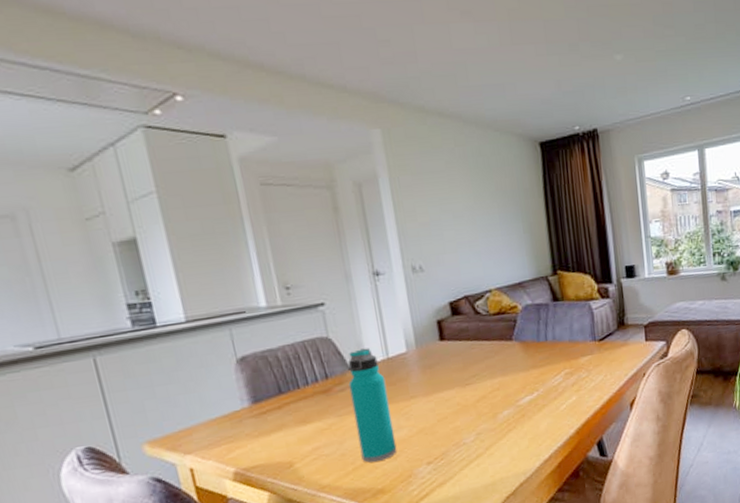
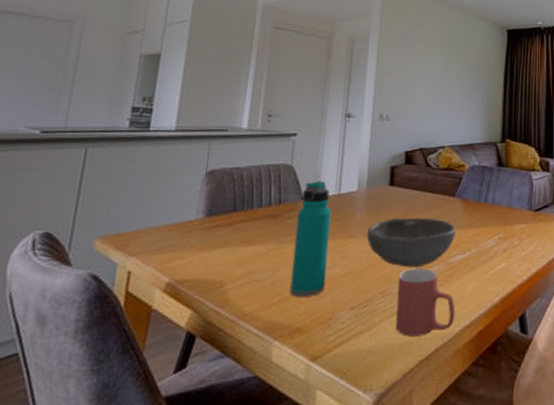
bowl: none [426,365,520,418] -> present [366,217,456,268]
mug: none [469,414,534,479] -> present [395,268,456,336]

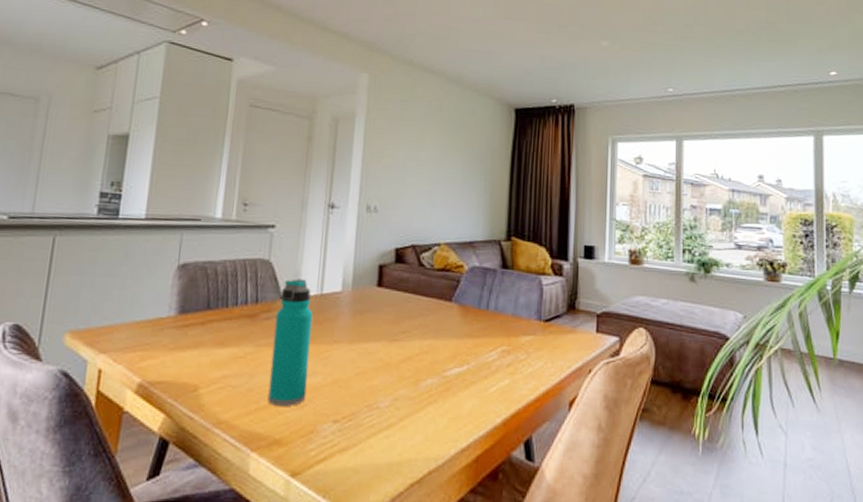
bowl: present [366,217,456,268] -> none [351,323,452,380]
mug: present [395,268,456,336] -> none [383,380,451,457]

